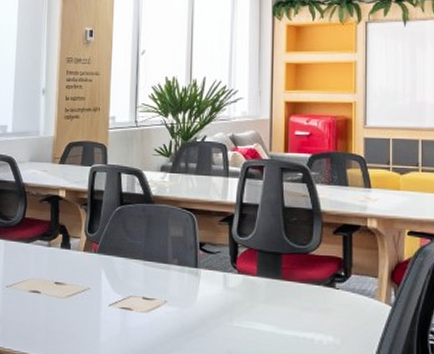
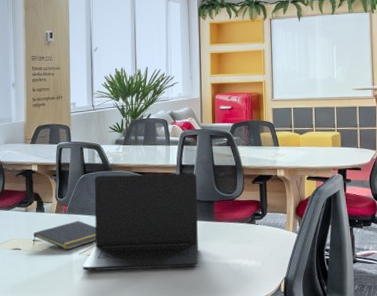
notepad: none [54,262,131,299] -> present [32,220,96,250]
laptop: none [111,209,261,337] -> present [82,173,199,271]

